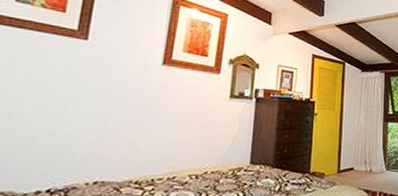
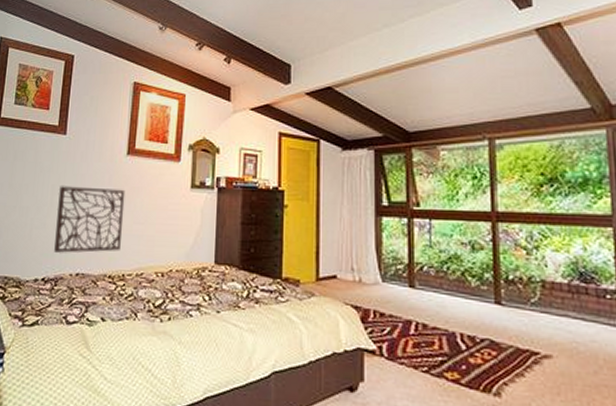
decorative wall panel: none [65,92,159,163] -> present [54,186,126,254]

